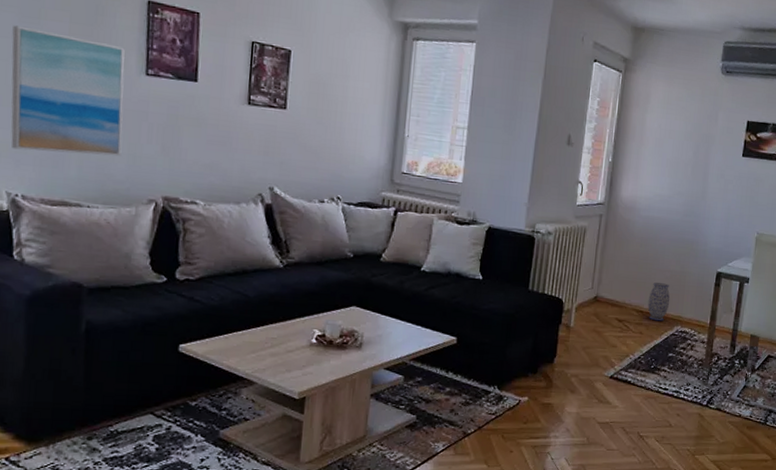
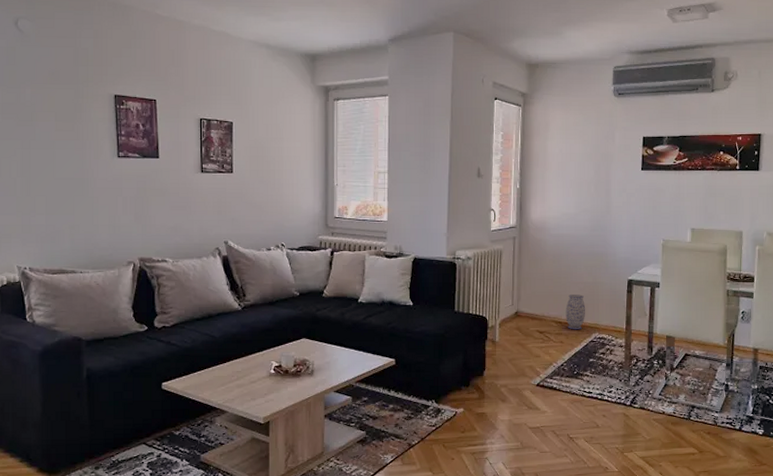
wall art: present [11,25,125,157] -> none [12,129,103,230]

